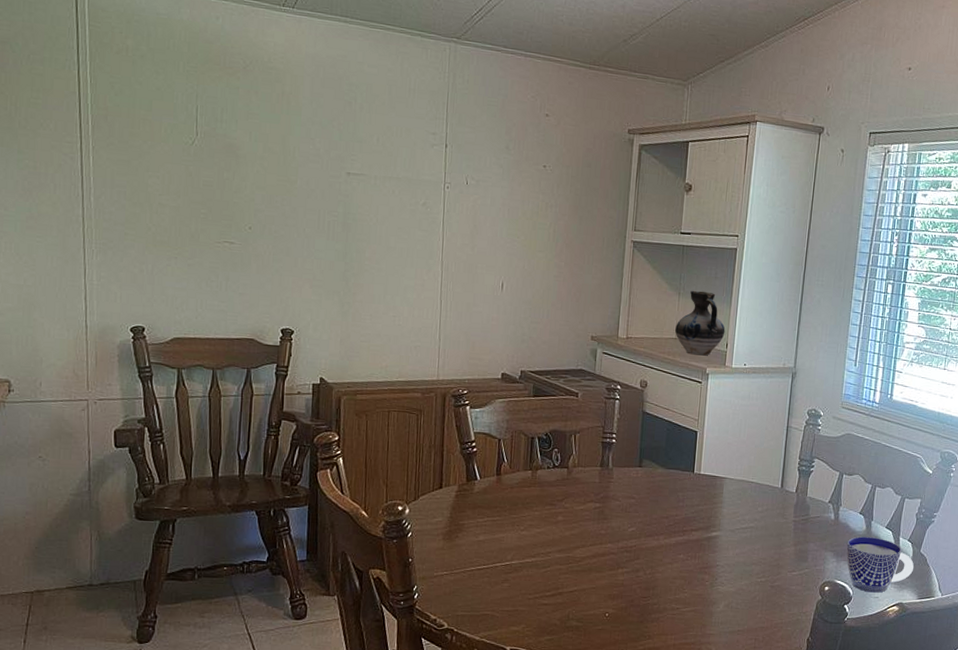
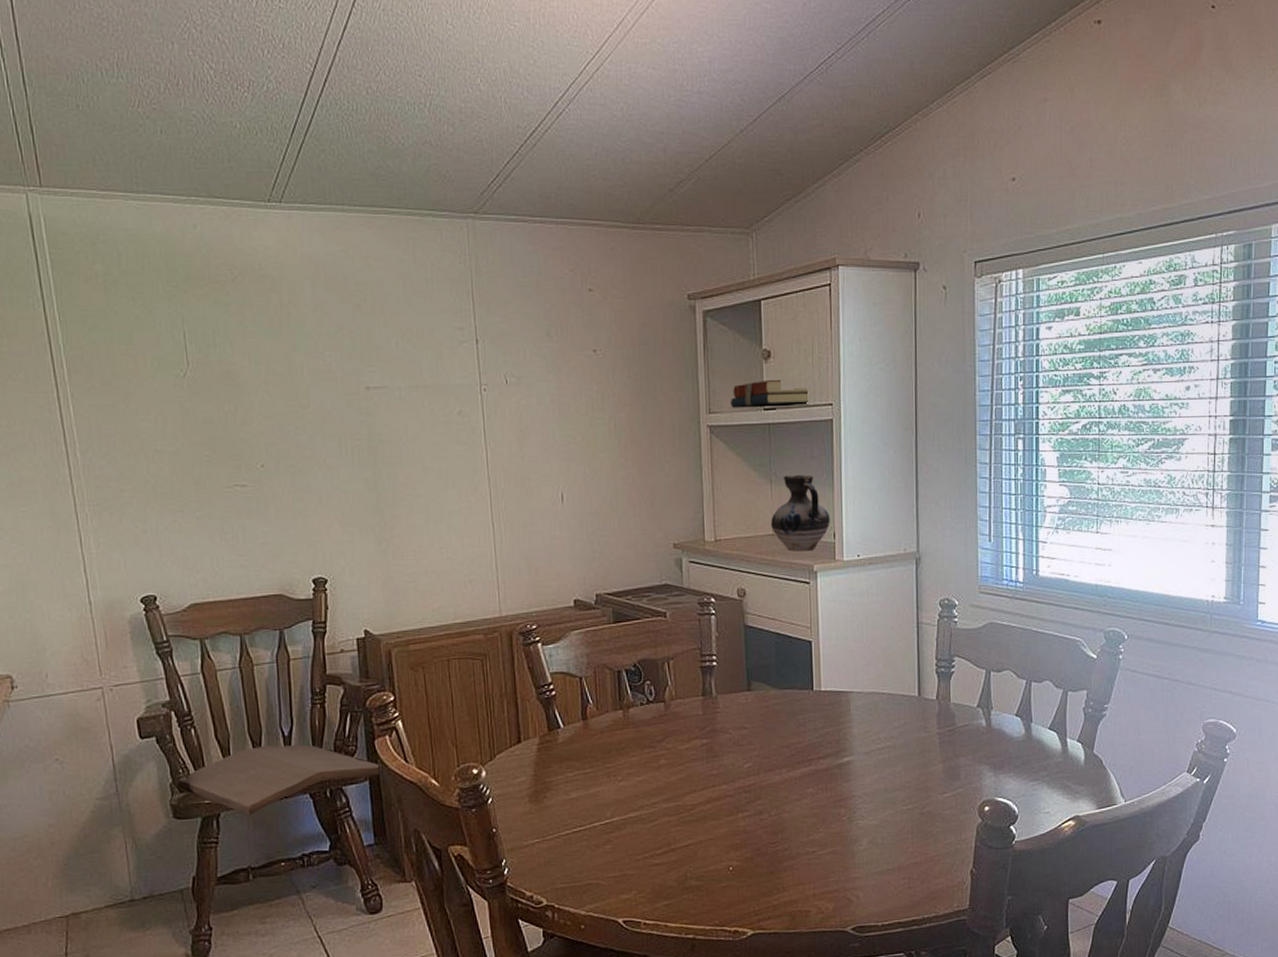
seat cushion: none [142,465,320,524] -> present [176,744,381,816]
books: none [653,209,719,234] -> present [731,380,809,408]
cup: present [846,536,914,593] -> none [1005,742,1087,808]

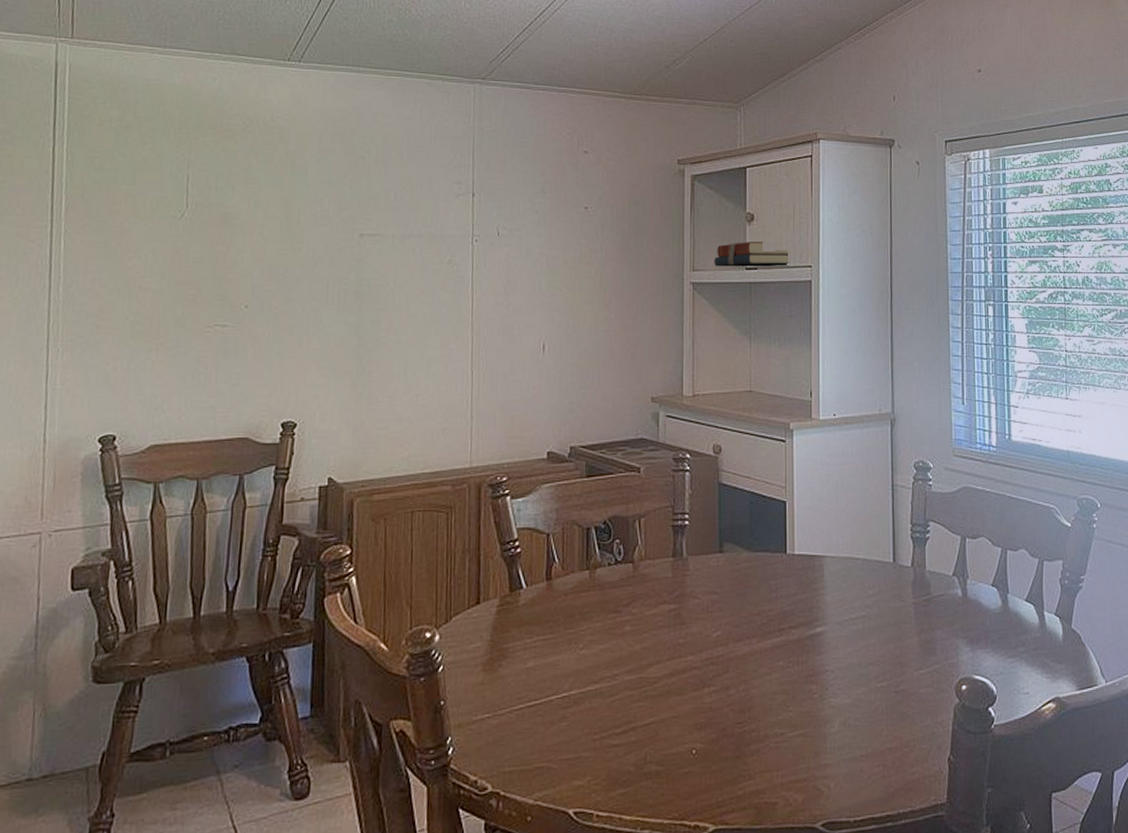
seat cushion: present [176,744,381,816] -> none [103,601,328,681]
ceramic jug: present [771,474,831,552] -> none [749,332,808,409]

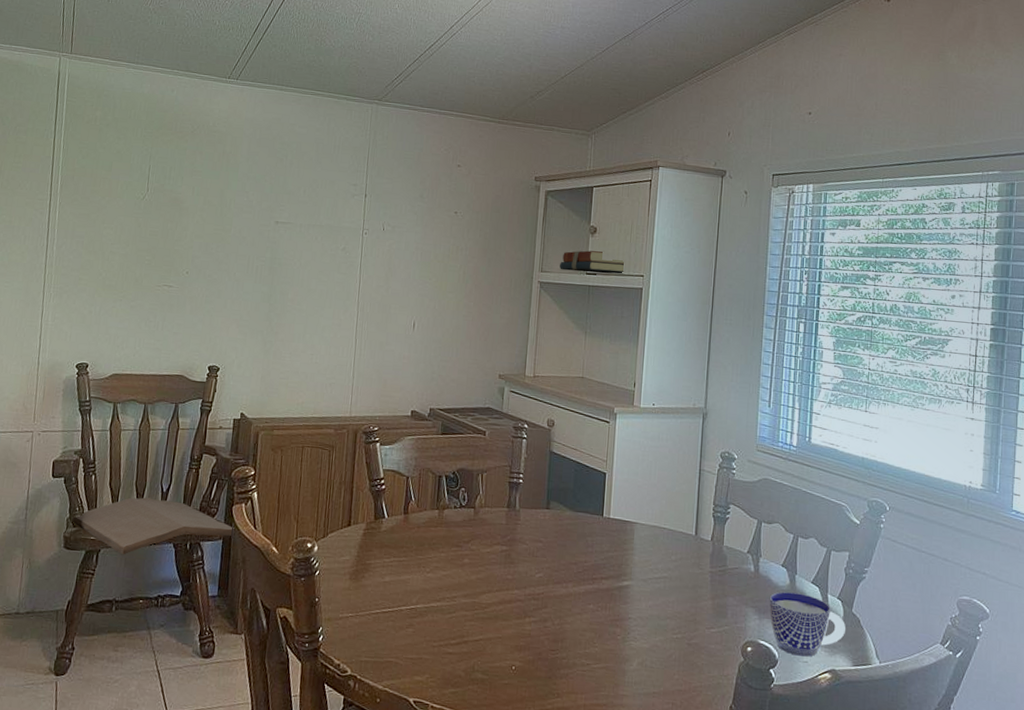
seat cushion: none [103,601,328,681] -> present [72,497,234,555]
cup: none [982,614,1066,687] -> present [769,592,845,657]

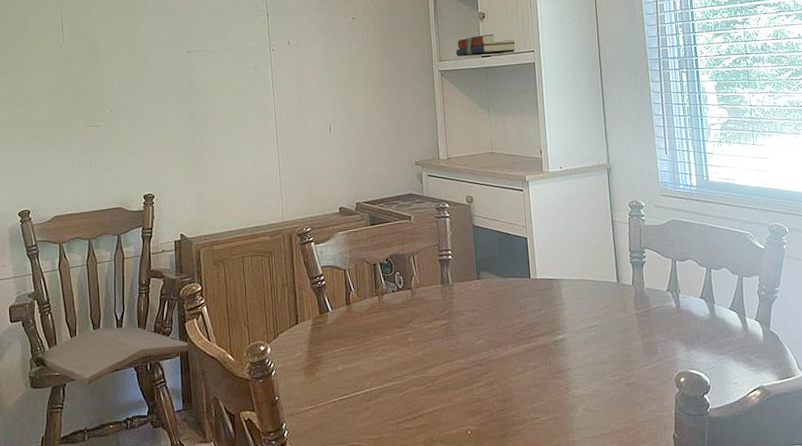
cup: present [769,592,845,657] -> none [694,321,767,379]

